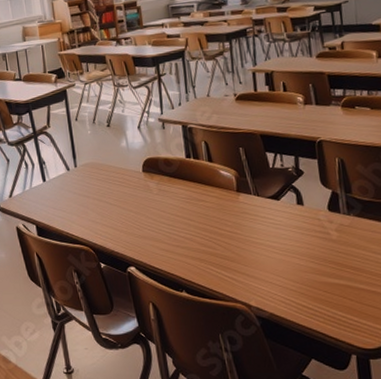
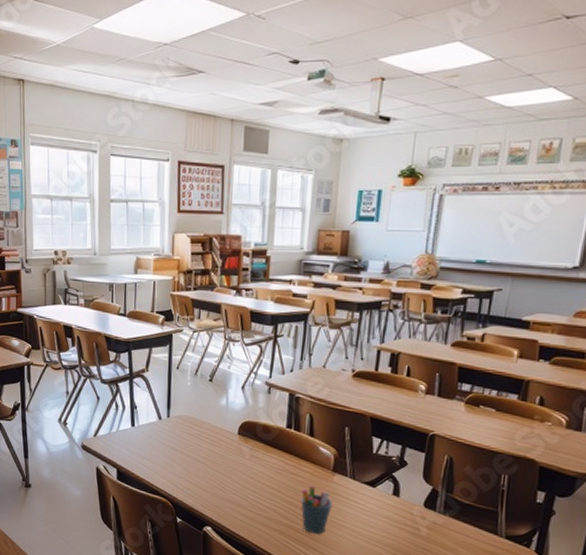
pen holder: none [212,209,244,255] -> present [301,486,332,534]

